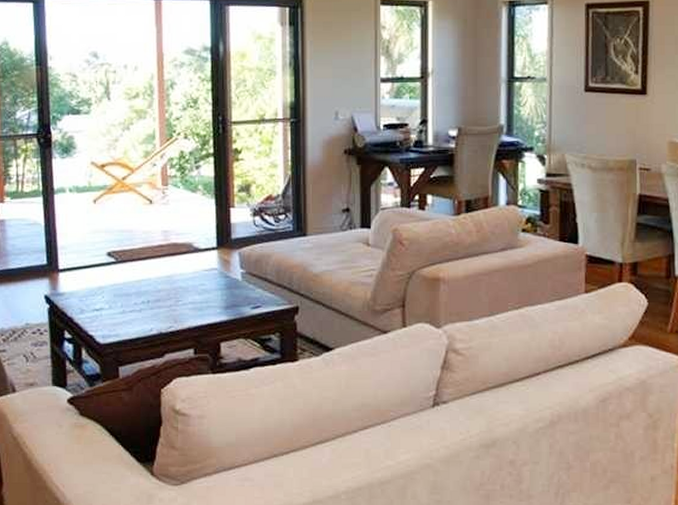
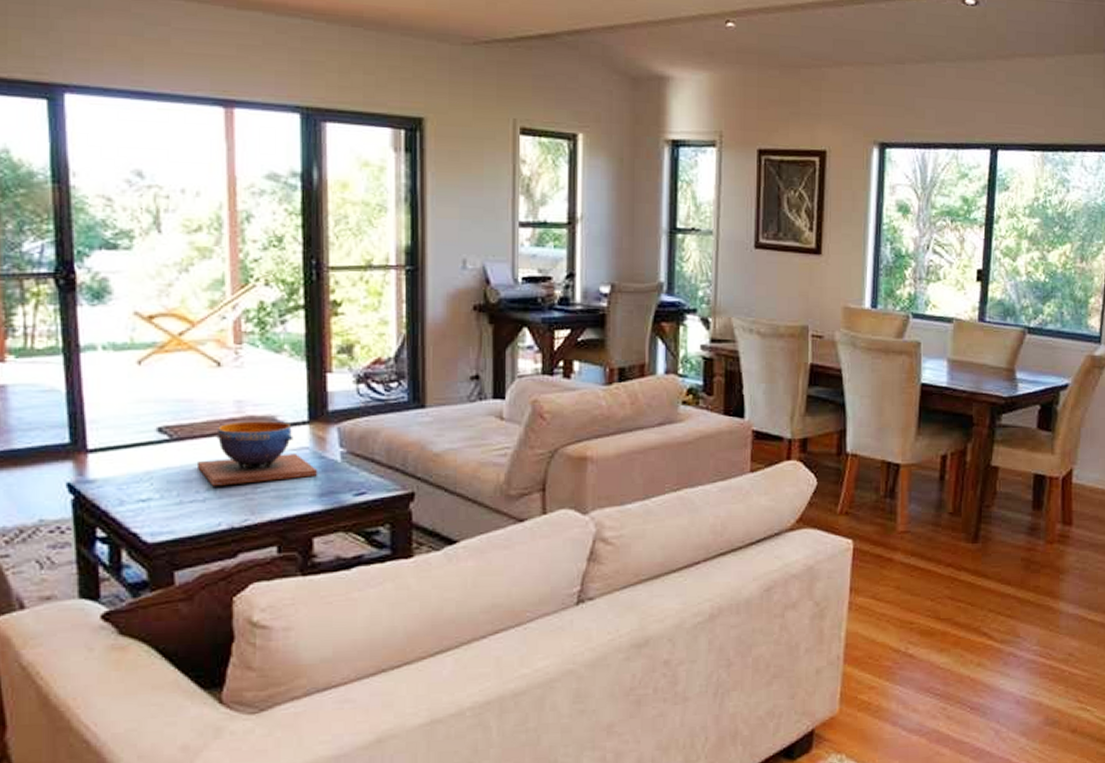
decorative bowl: none [135,247,224,299] -> present [196,421,318,486]

